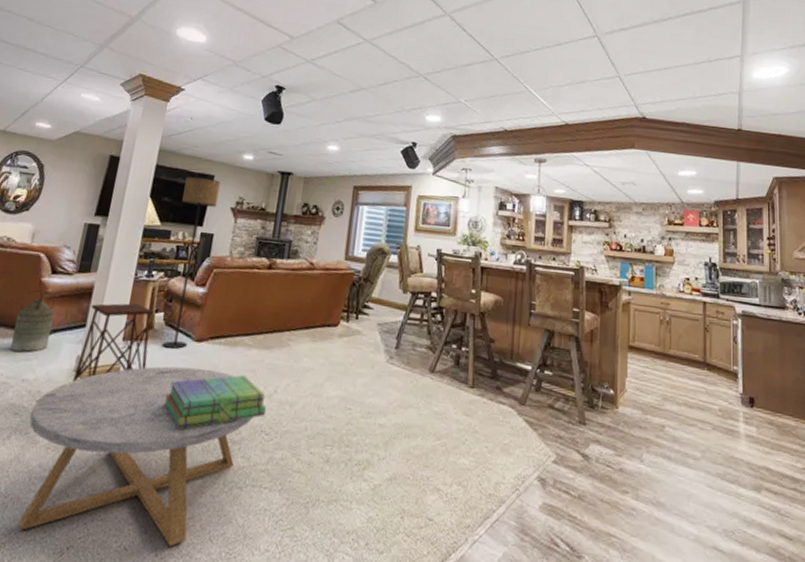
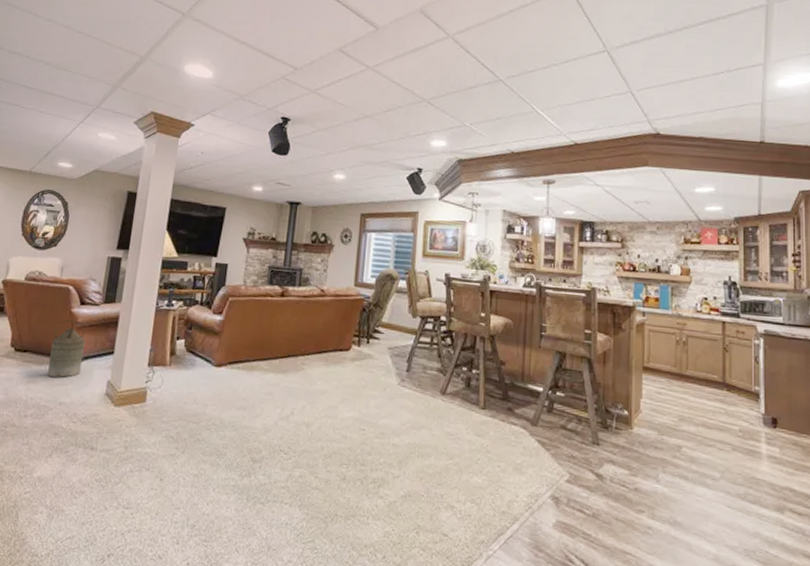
coffee table: present [18,366,254,547] -> none [63,390,273,556]
side table: present [73,303,154,382] -> none [105,331,176,405]
floor lamp: present [163,176,220,349] -> none [185,208,232,374]
stack of books: present [163,375,267,430] -> none [188,398,285,449]

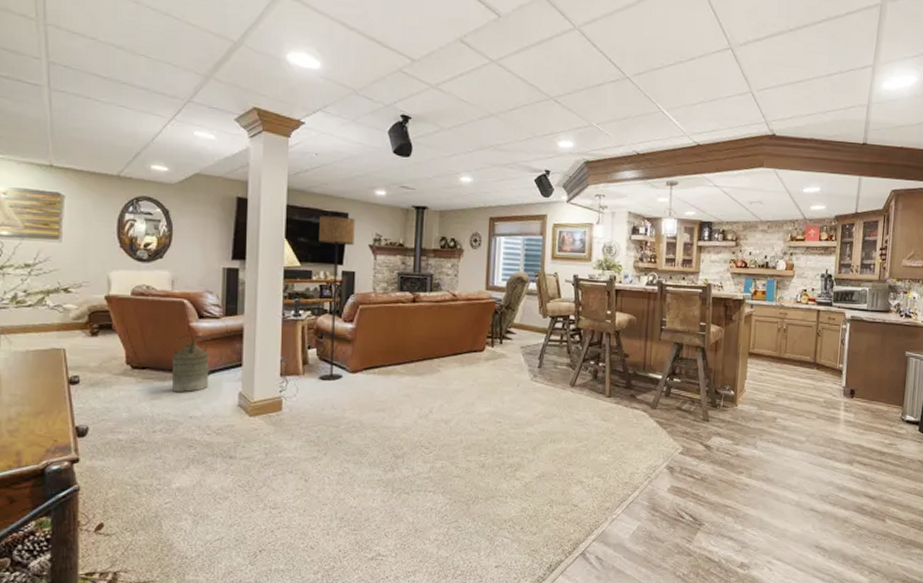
floor lamp: none [185,208,232,374] -> present [319,214,355,380]

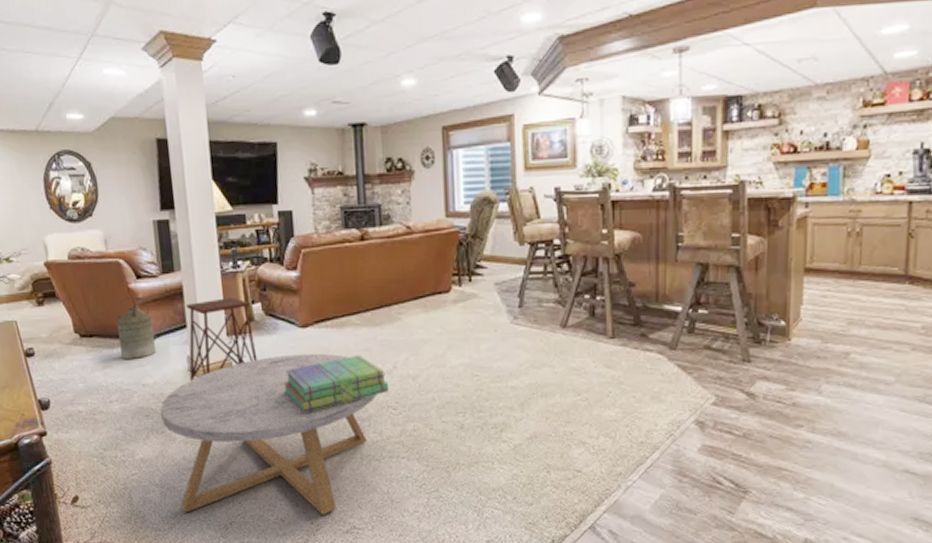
coffee table: none [205,396,413,543] -> present [160,353,378,515]
side table: none [239,342,307,415] -> present [185,297,257,381]
floor lamp: present [319,214,355,380] -> none [246,146,294,338]
stack of books: none [328,400,424,450] -> present [283,355,390,414]

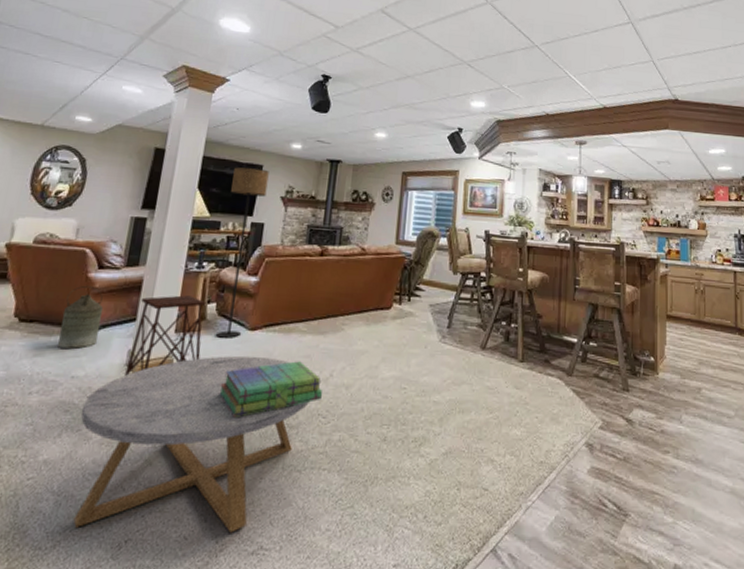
floor lamp: none [246,146,294,338] -> present [216,166,269,338]

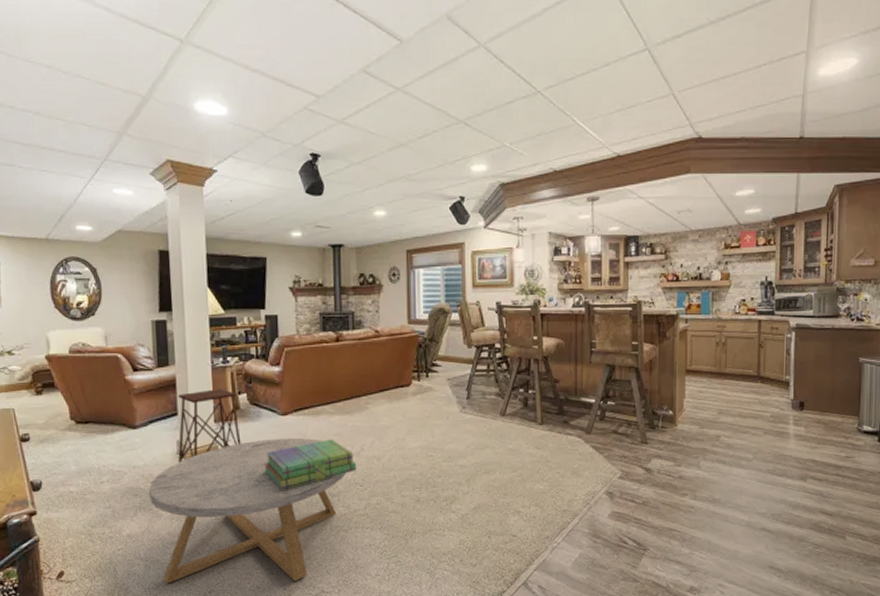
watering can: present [57,285,104,349] -> none [111,387,148,443]
floor lamp: present [216,166,269,338] -> none [239,260,275,424]

